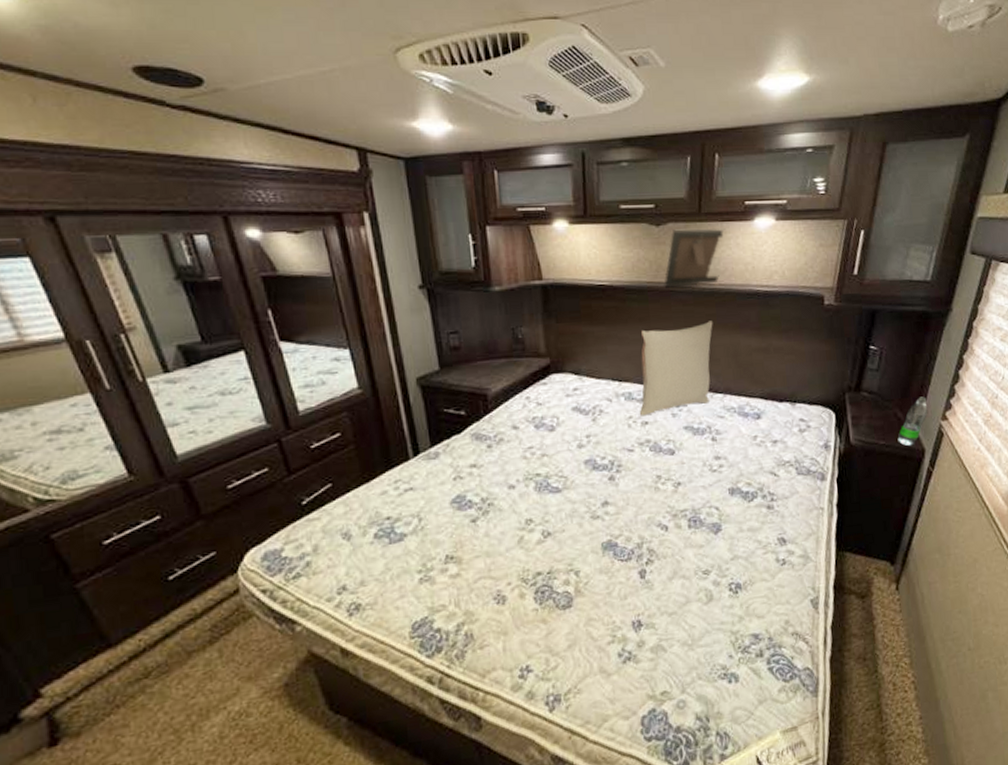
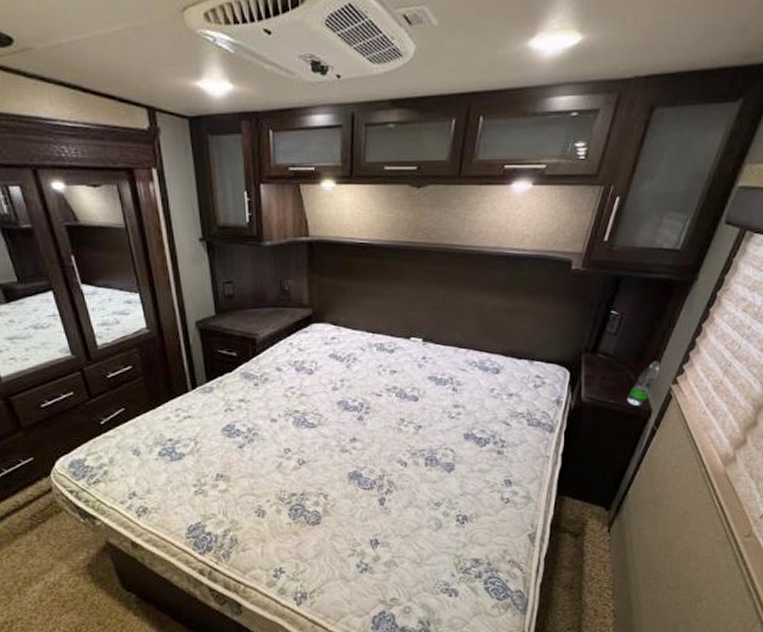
pillow: present [640,321,713,416] -> none [390,280,463,365]
picture frame: present [664,228,726,287] -> none [420,191,483,247]

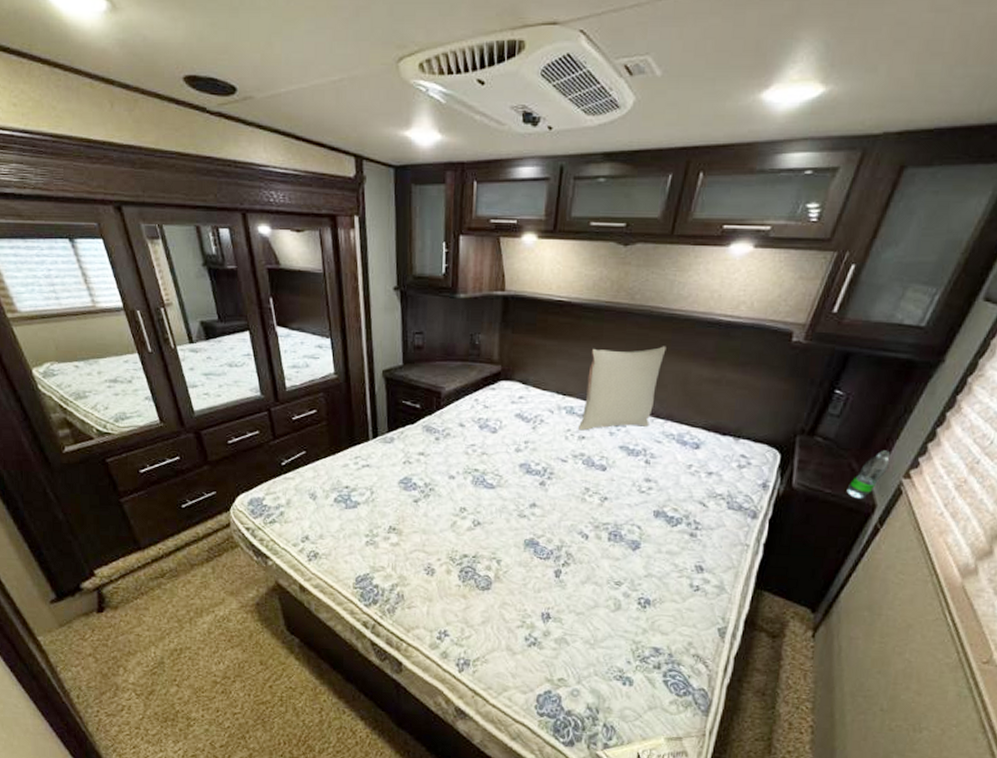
pillow: none [390,280,463,365] -> present [579,346,667,431]

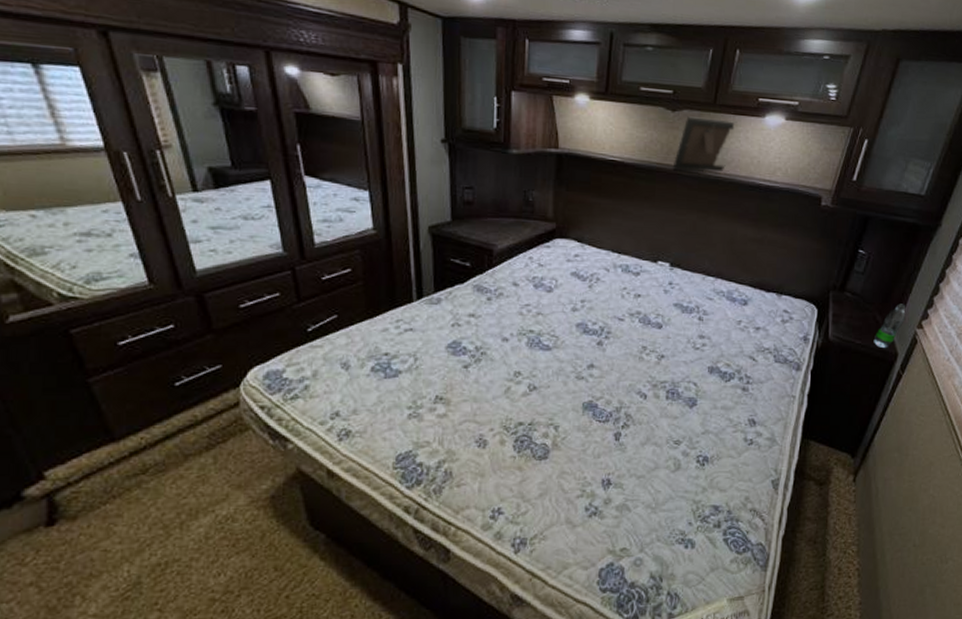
pillow: present [579,346,667,431] -> none [635,207,714,289]
picture frame: none [622,250,697,310] -> present [672,116,737,173]

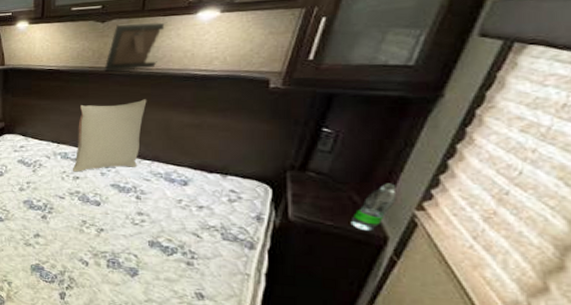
pillow: none [635,207,714,289] -> present [73,99,147,172]

